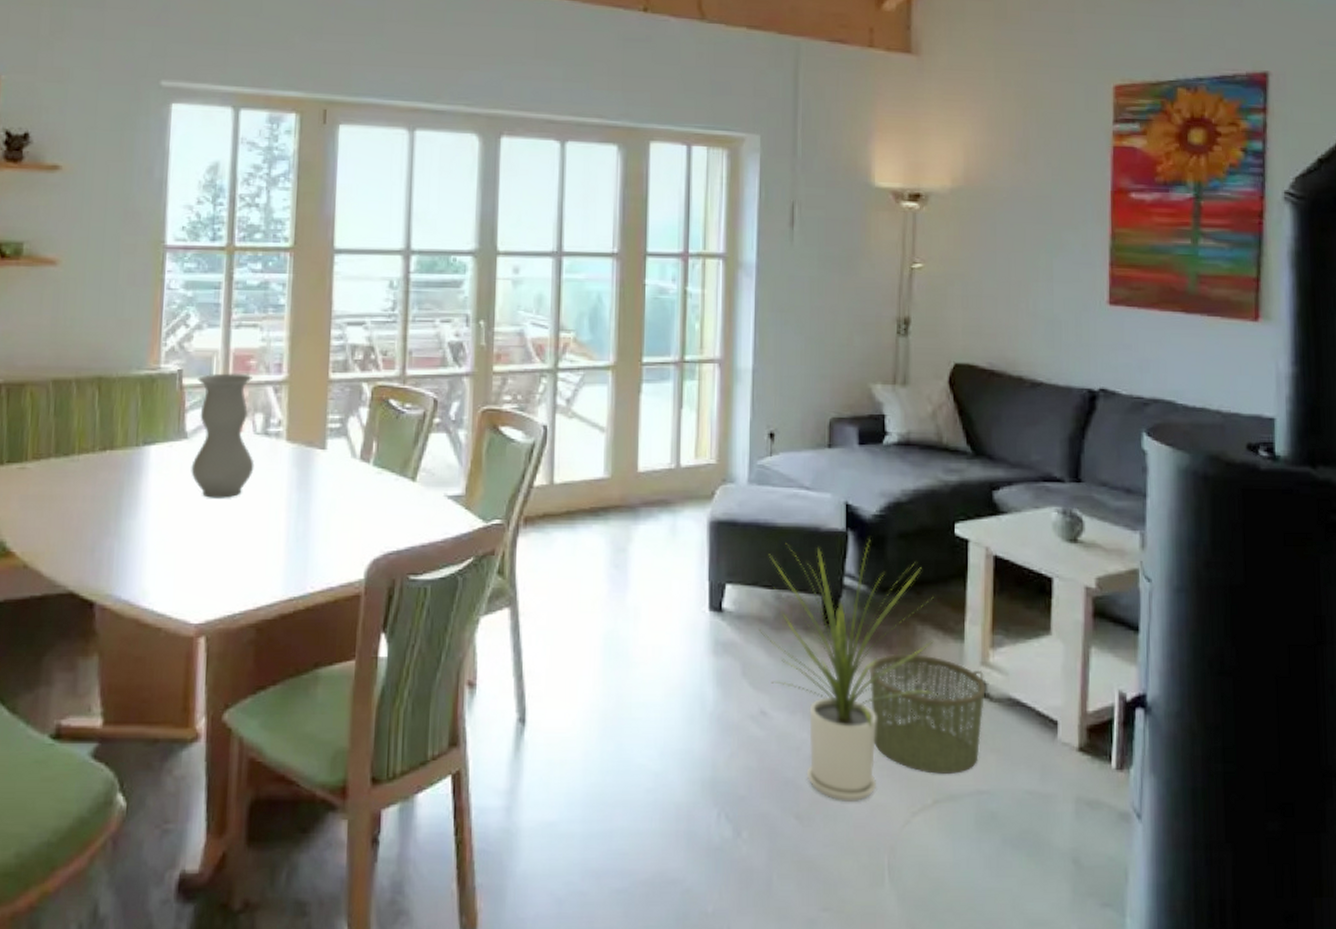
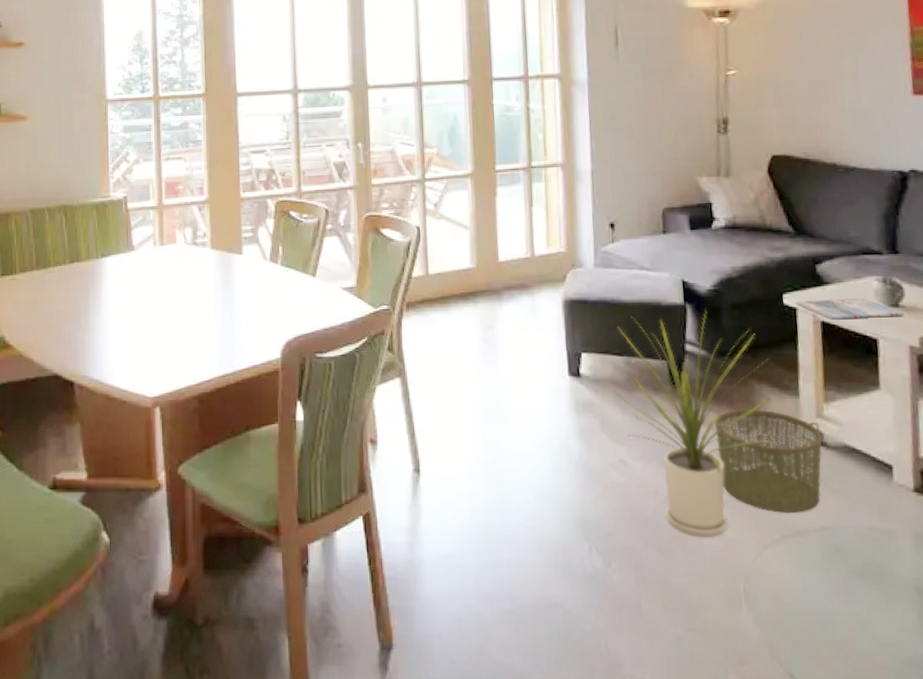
vase: present [191,373,255,498] -> none [139,197,188,297]
magazine: none [967,530,1082,555] -> present [795,298,904,320]

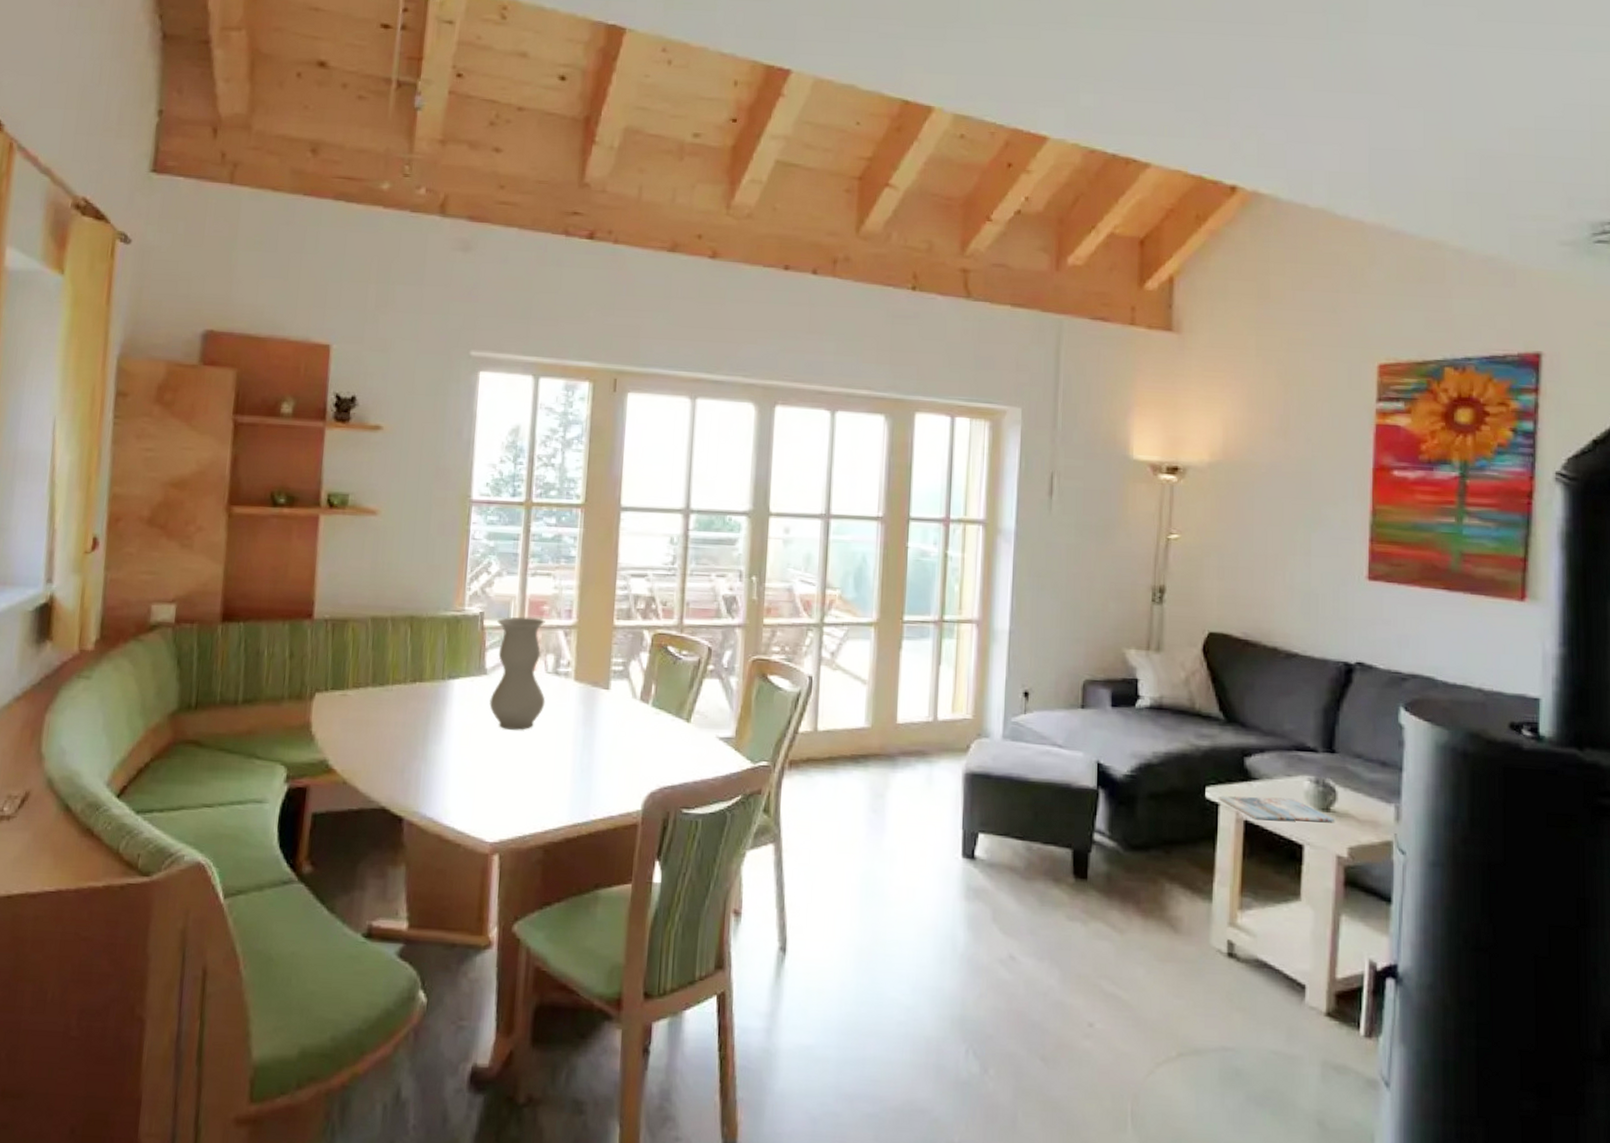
vase: none [139,197,188,297] -> present [489,616,546,730]
house plant: present [613,310,784,537] -> none [1009,797,1190,1049]
basket: present [714,408,822,513] -> none [1116,909,1233,1029]

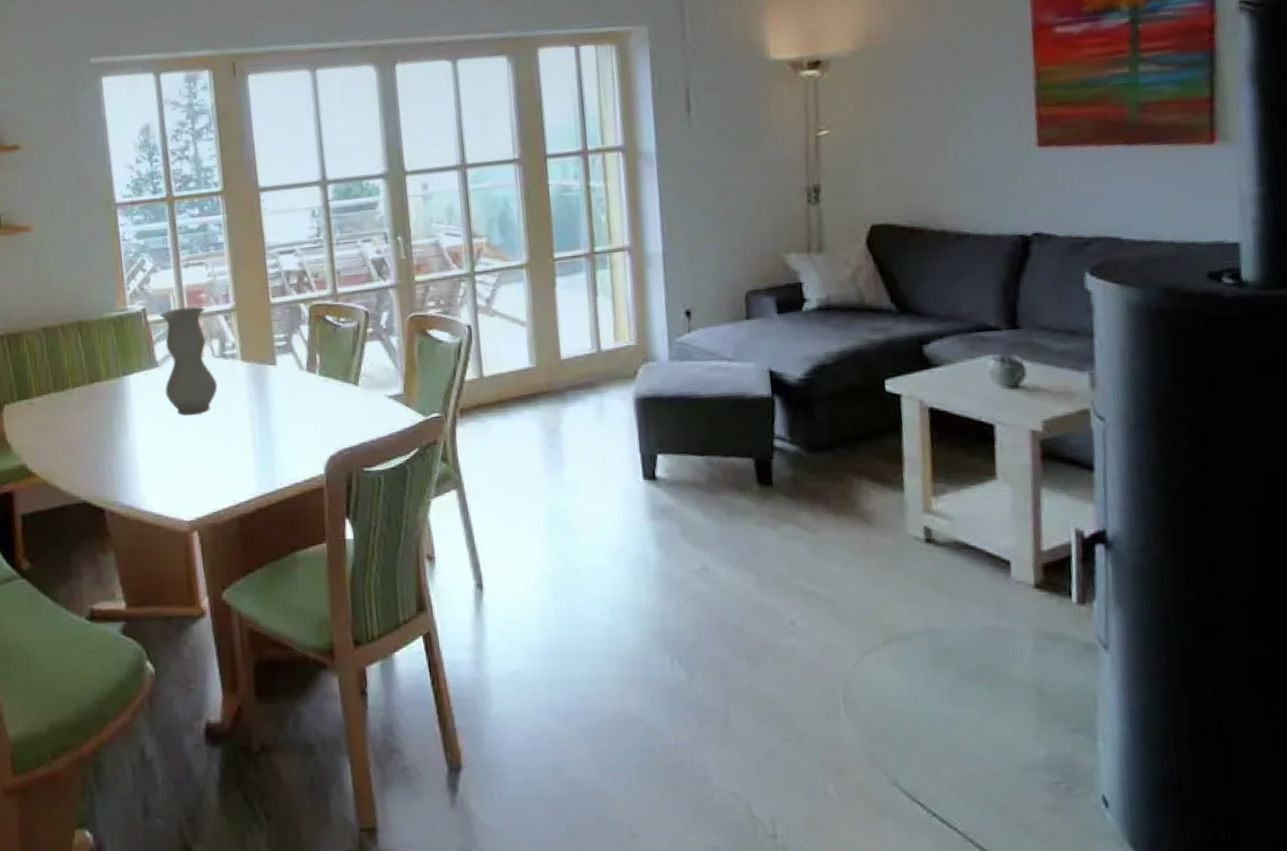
magazine: present [1218,795,1334,822] -> none [899,380,1025,406]

